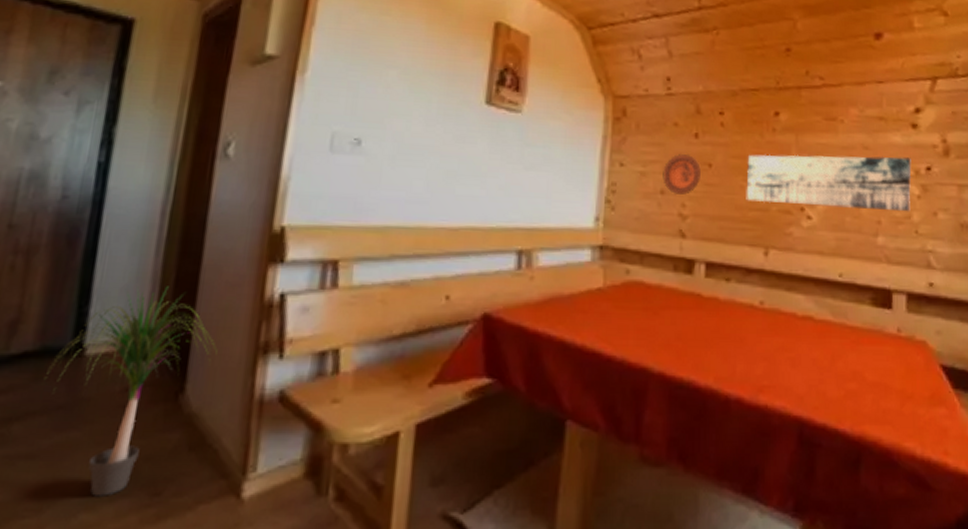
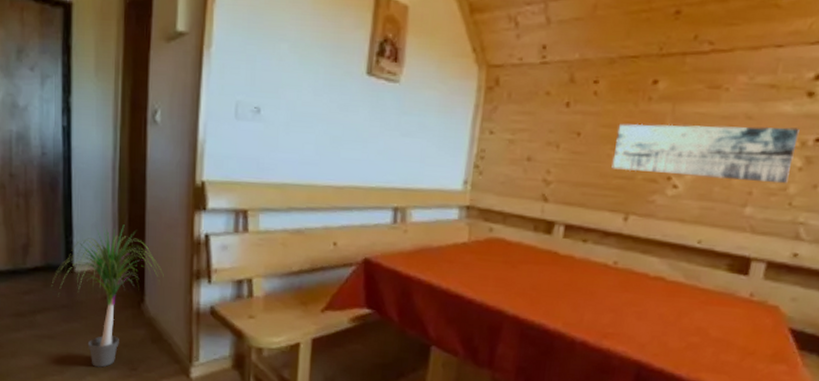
decorative plate: present [663,153,701,196] -> none [530,122,569,163]

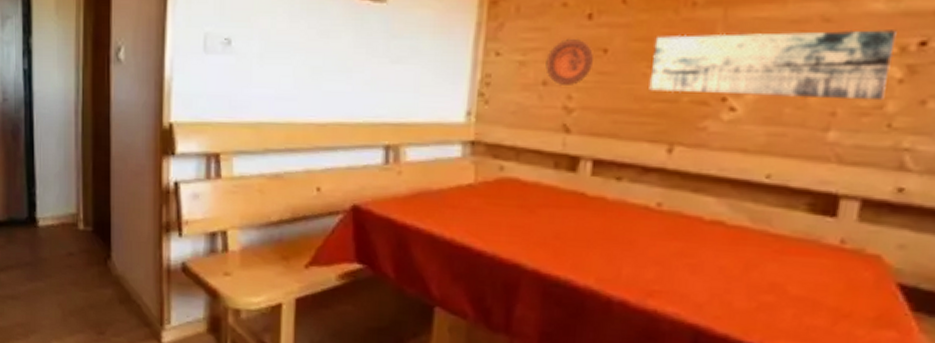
potted plant: present [52,224,164,368] -> none [15,173,131,331]
decorative plate: none [530,122,569,163] -> present [545,38,593,87]

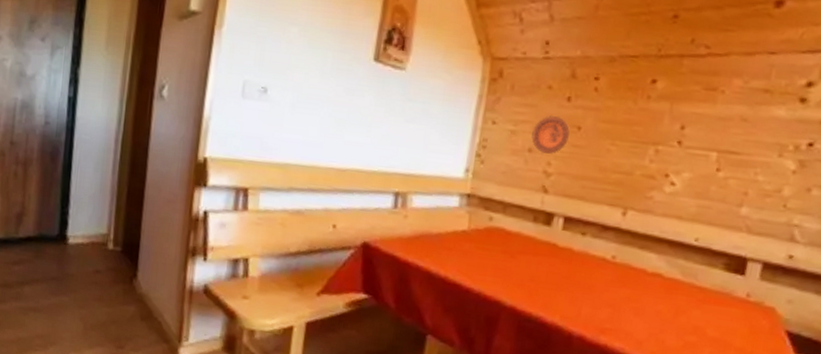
wall art: present [649,29,897,101] -> none [611,120,793,186]

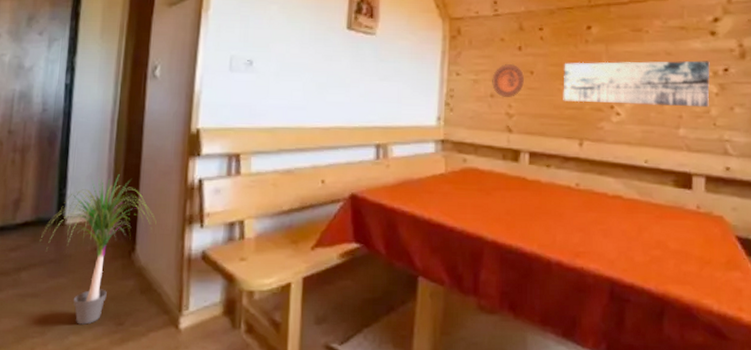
potted plant: none [44,197,159,344] -> present [41,174,157,325]
wall art: none [611,120,793,186] -> present [563,60,710,108]

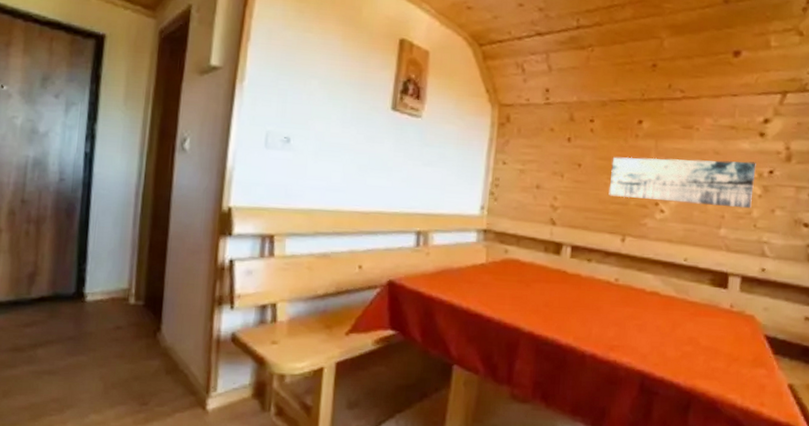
potted plant: present [41,174,157,325] -> none [59,251,184,404]
decorative plate: present [492,63,524,98] -> none [538,154,571,190]

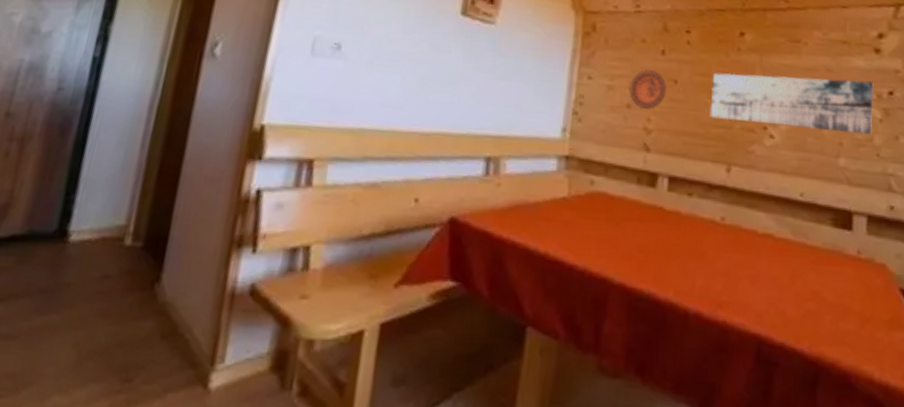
decorative plate: none [538,154,571,190] -> present [629,68,666,110]

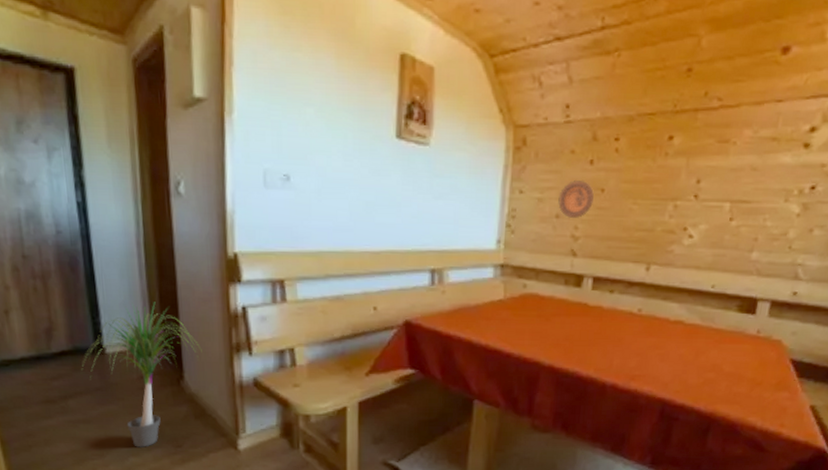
potted plant: none [32,177,194,380] -> present [82,302,202,447]
wall art: present [710,73,874,135] -> none [633,176,798,230]

